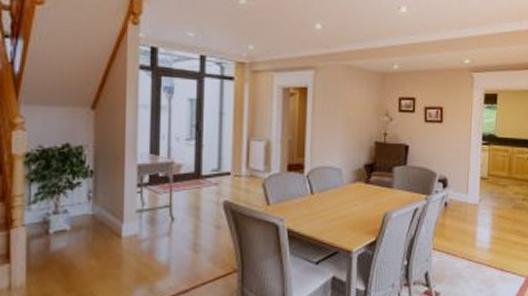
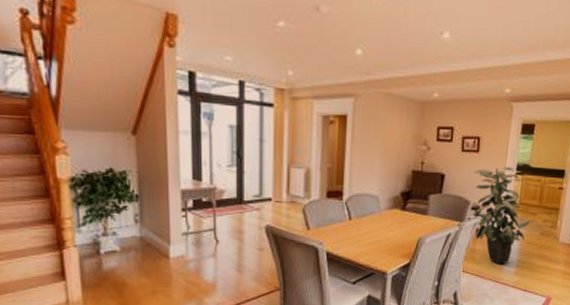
indoor plant: none [439,137,501,241] -> present [472,167,530,264]

